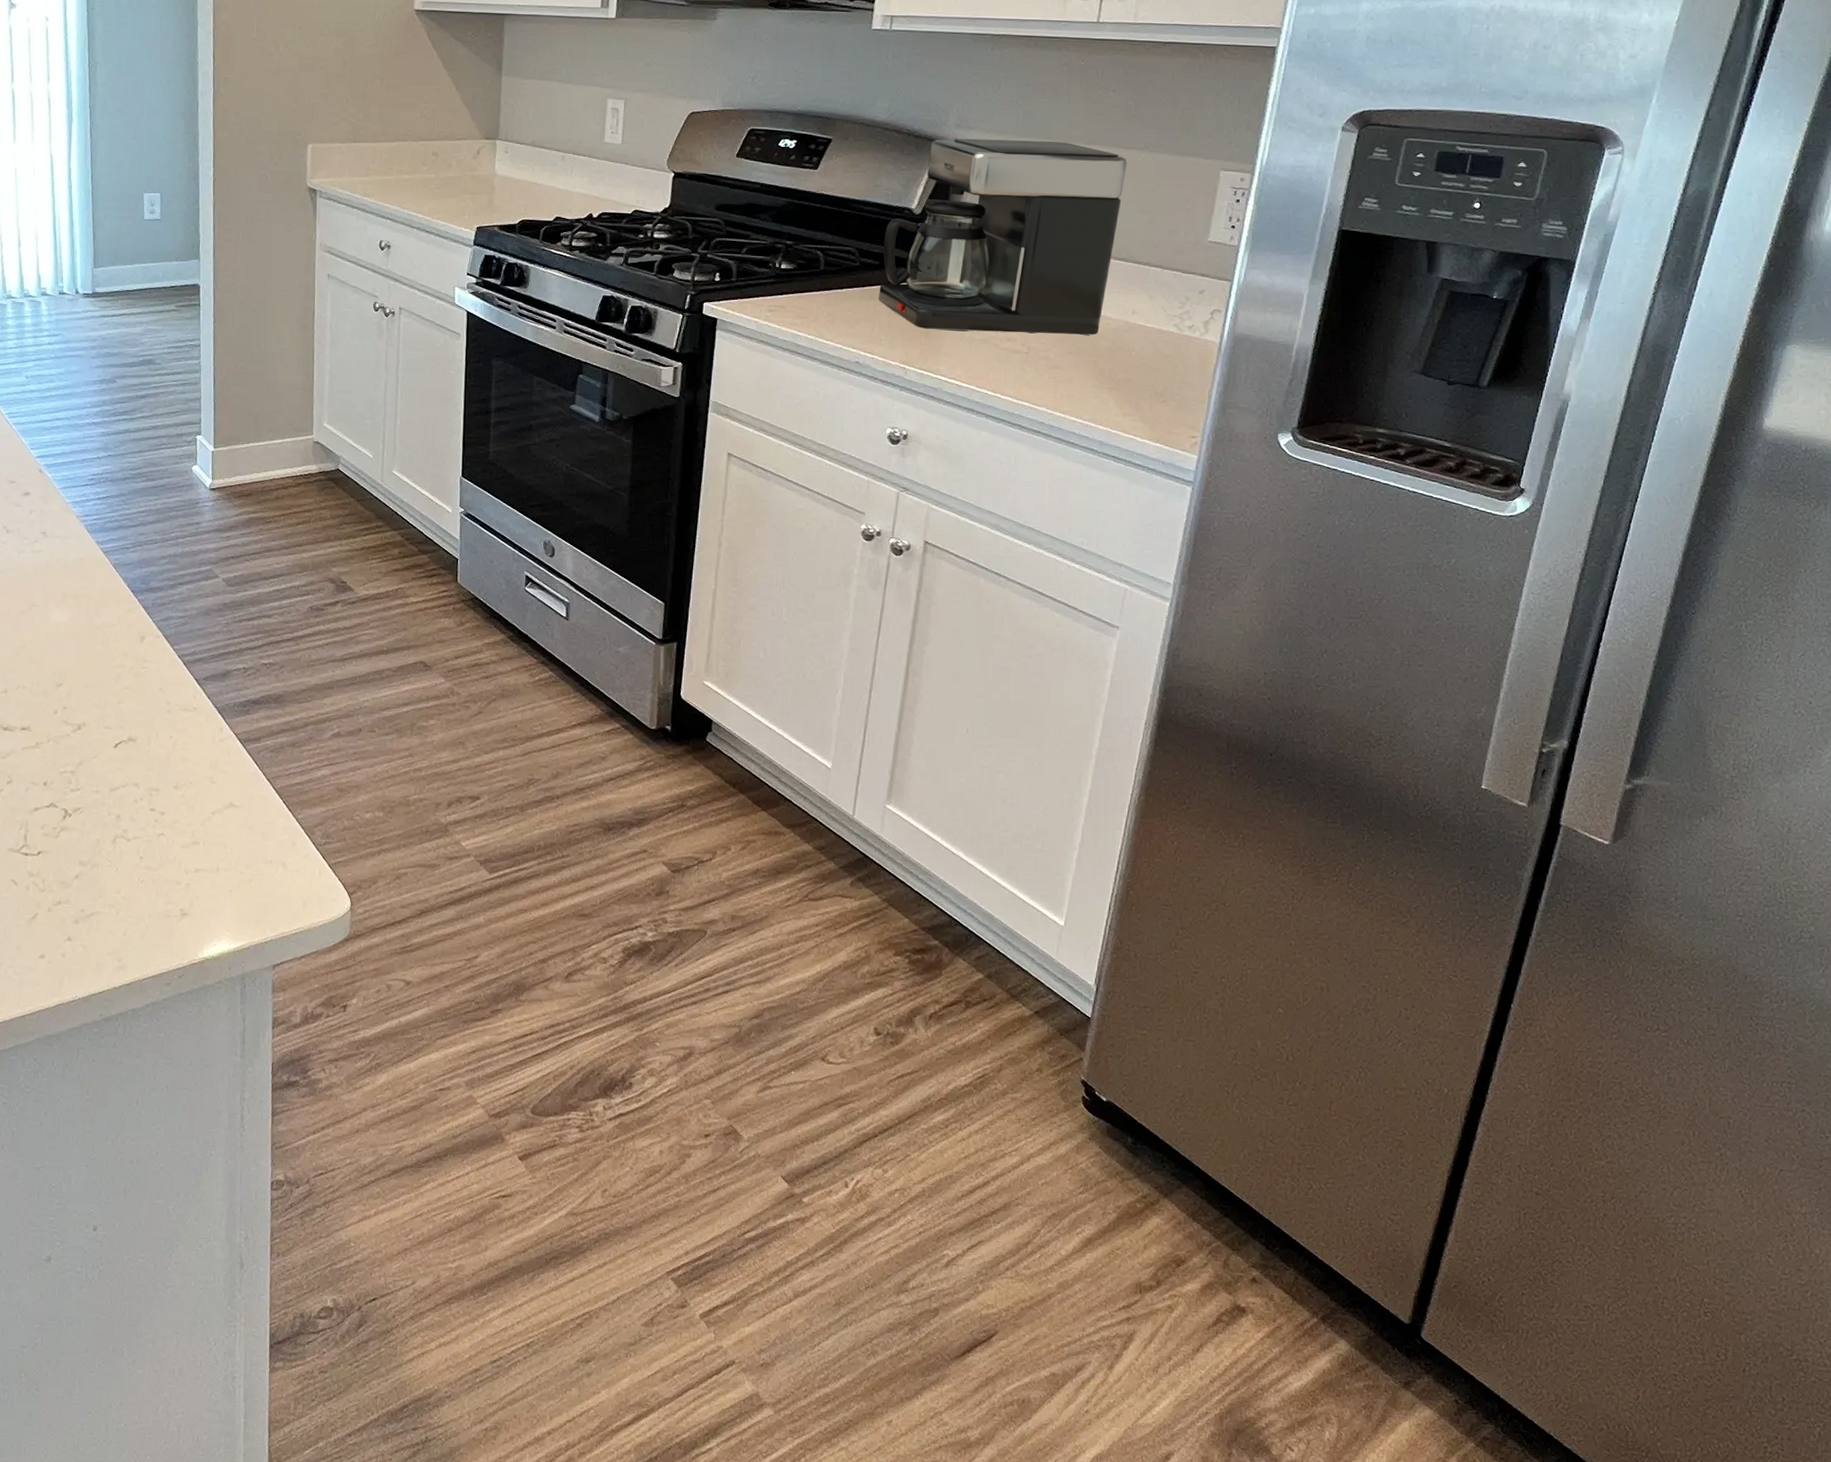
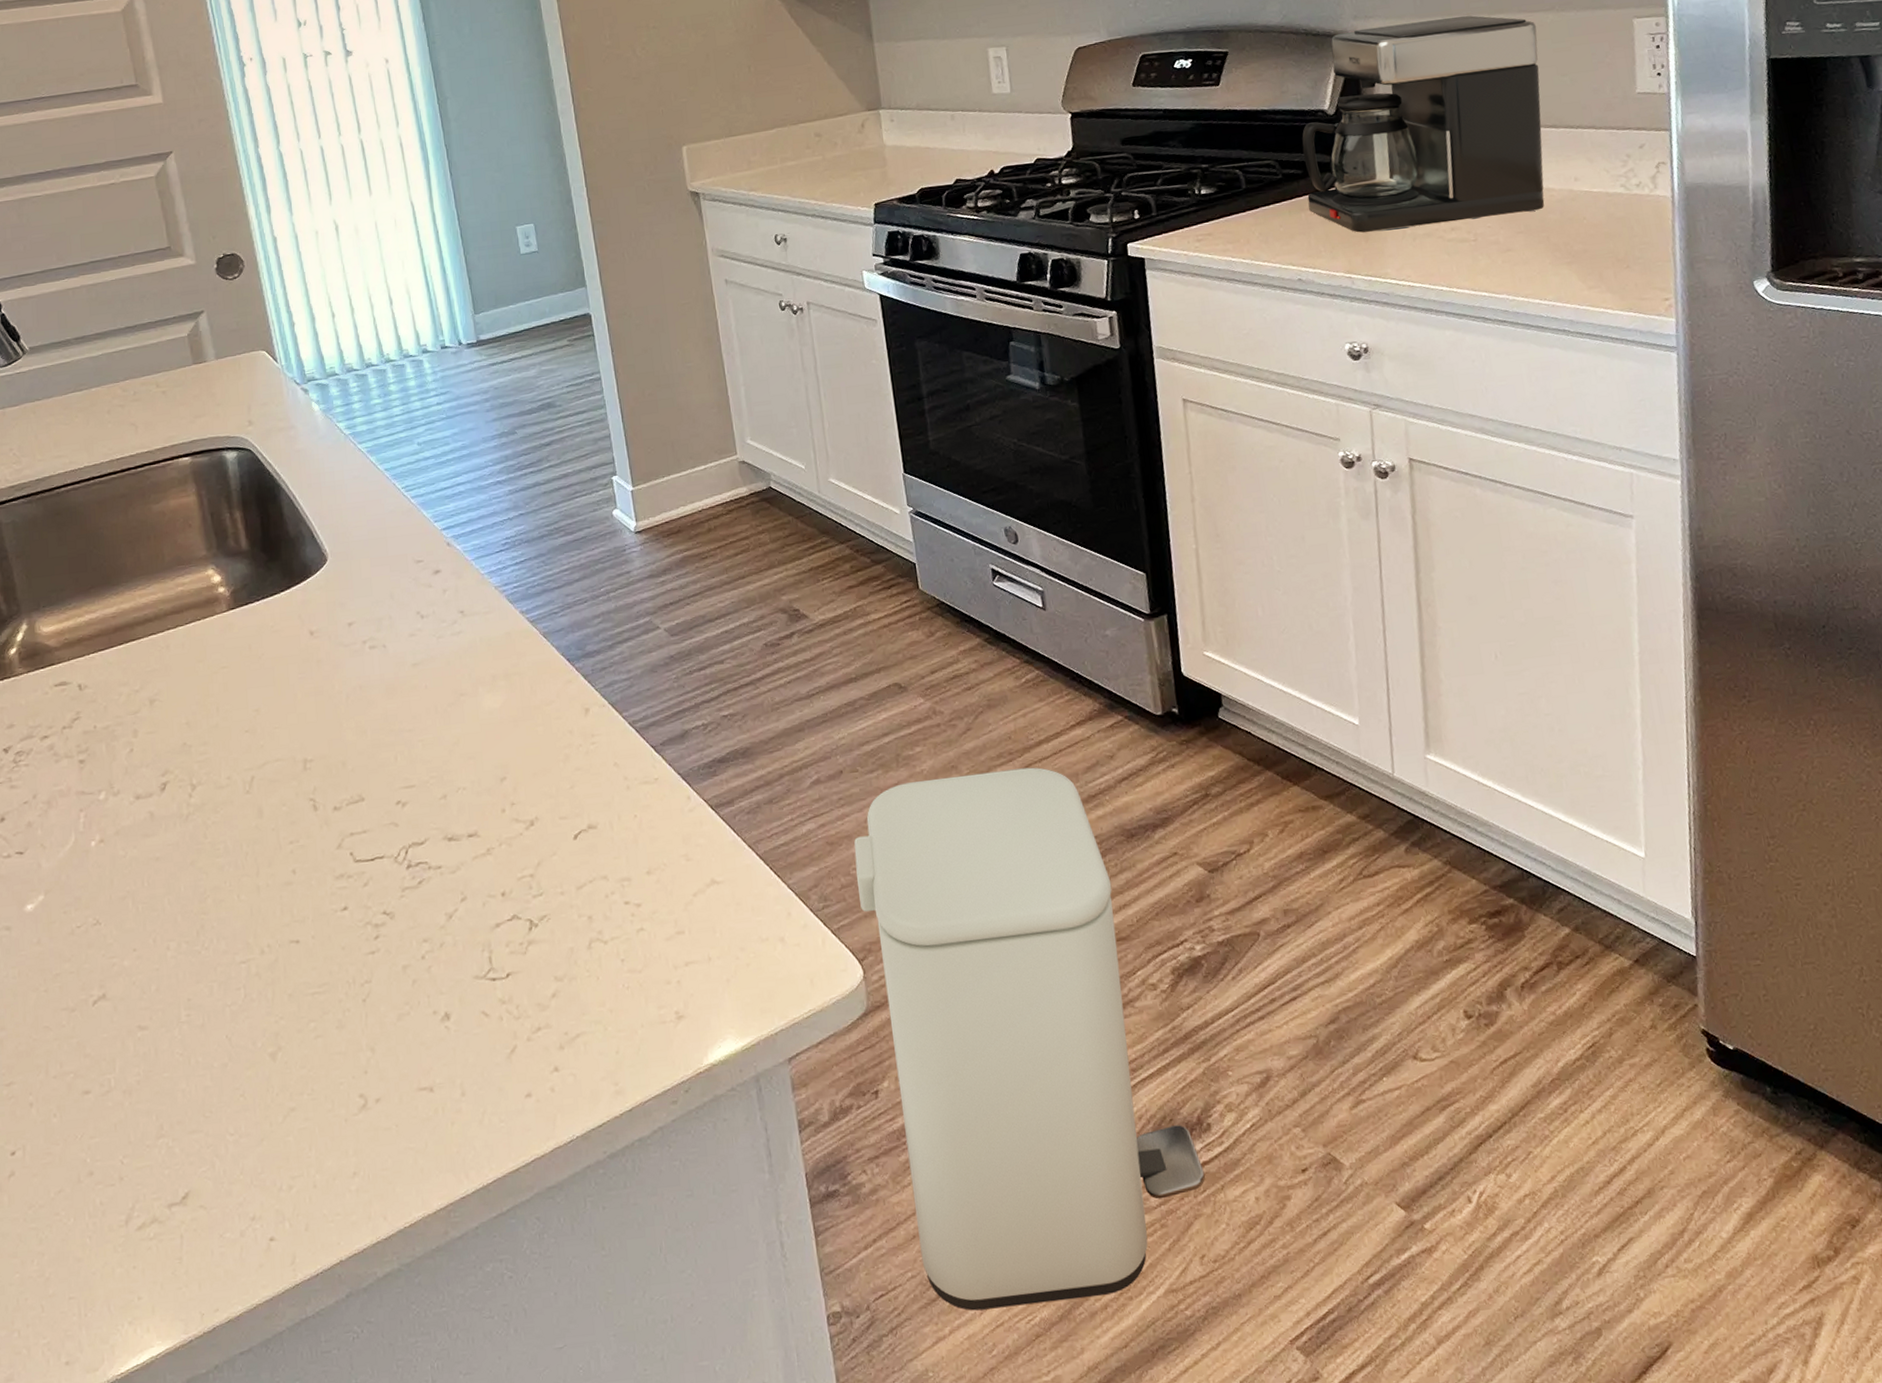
pedal bin: none [358,749,619,1207] -> present [854,767,1205,1311]

